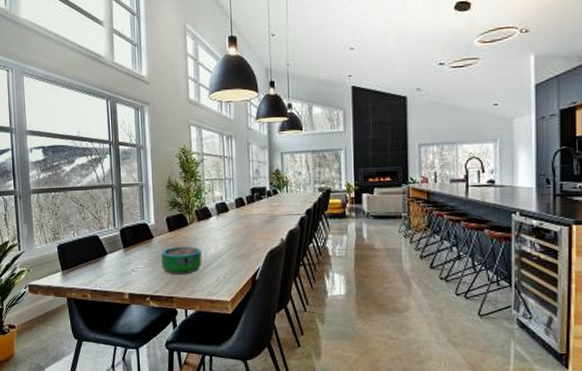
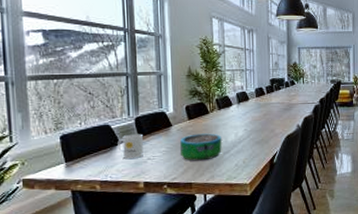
mug: none [105,245,129,270] -> present [117,133,145,160]

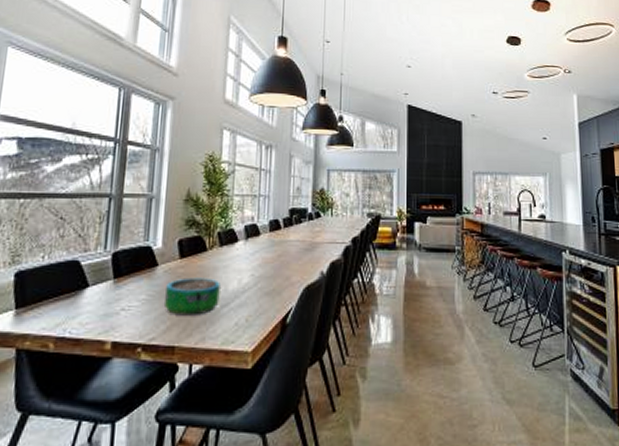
mug: present [117,133,145,160] -> none [85,274,119,309]

